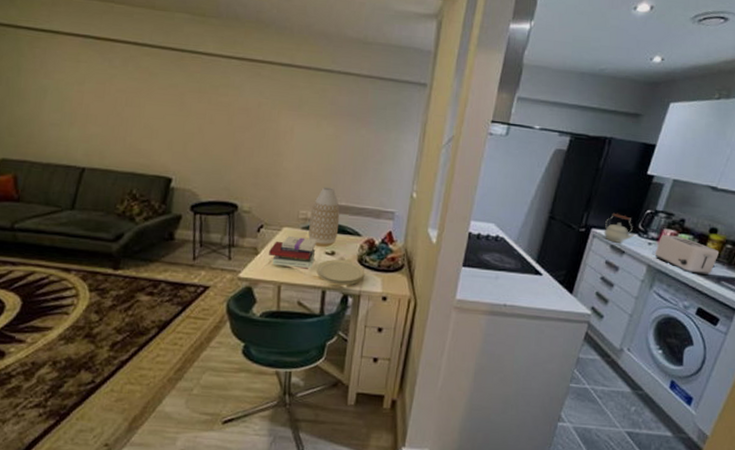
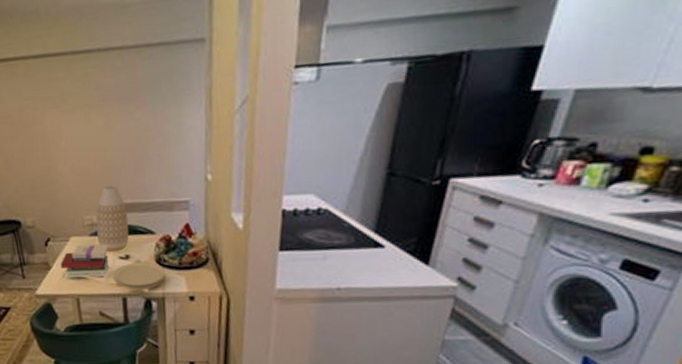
kettle: present [604,212,635,243] -> none [468,152,516,192]
toaster: present [654,234,719,276] -> none [549,167,657,216]

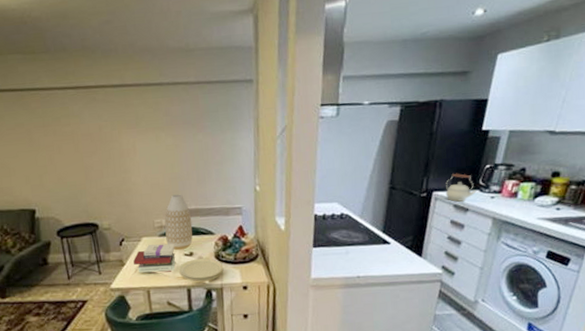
kettle: none [468,152,516,192] -> present [445,173,477,202]

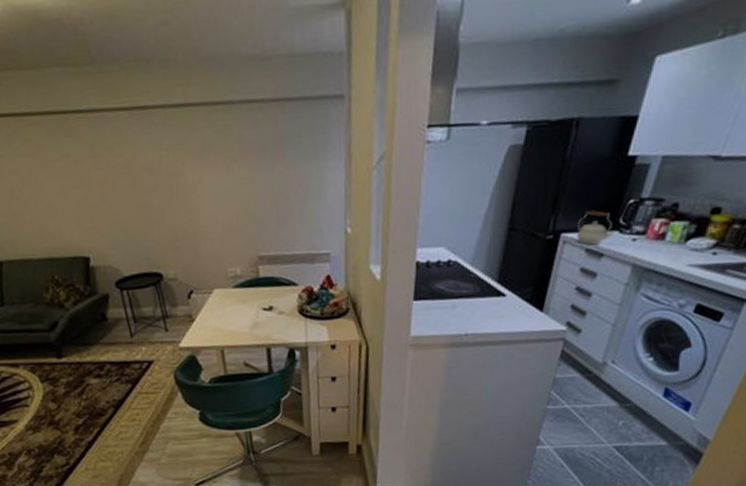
books: present [133,244,176,273] -> none [204,296,254,330]
vase: present [164,194,193,251] -> none [239,238,273,305]
plate: present [178,258,224,283] -> none [255,313,309,342]

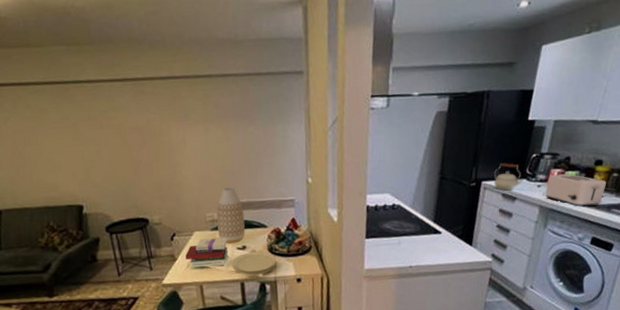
books: none [204,296,254,330] -> present [185,238,229,268]
vase: none [239,238,273,305] -> present [216,187,246,245]
plate: none [255,313,309,342] -> present [231,252,278,277]
toaster: none [641,224,723,267] -> present [545,174,606,207]

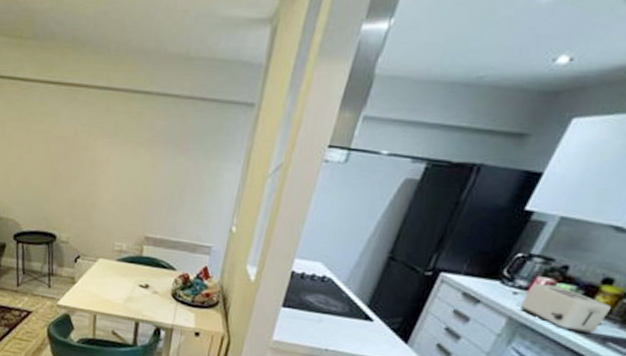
books: present [185,238,229,268] -> none [85,266,131,301]
vase: present [216,187,246,245] -> none [123,219,155,281]
plate: present [231,252,278,277] -> none [129,292,179,320]
kettle: present [494,162,524,191] -> none [455,255,497,291]

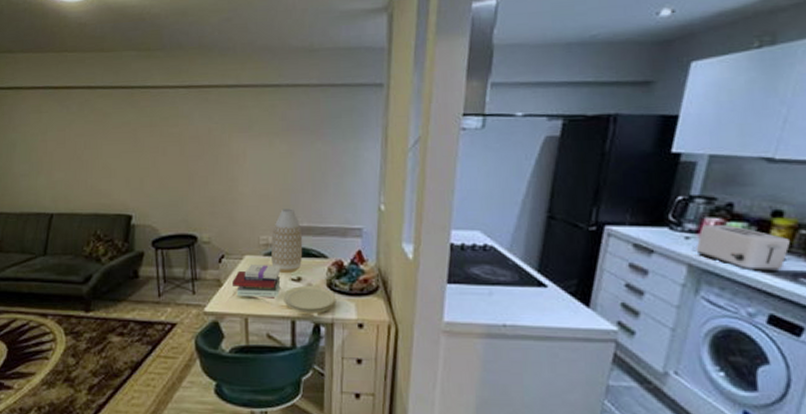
books: none [85,266,131,301] -> present [233,263,281,298]
vase: none [123,219,155,281] -> present [271,208,303,274]
plate: none [129,292,179,320] -> present [282,286,336,315]

